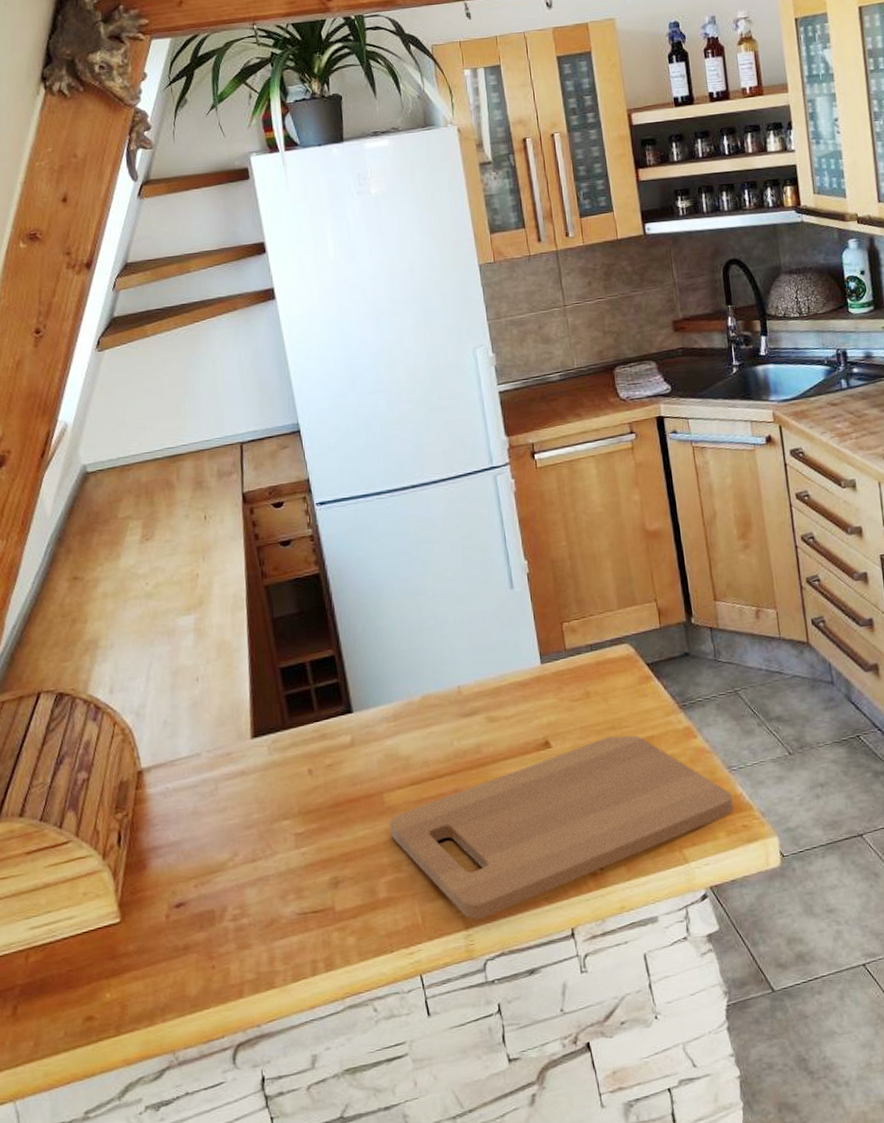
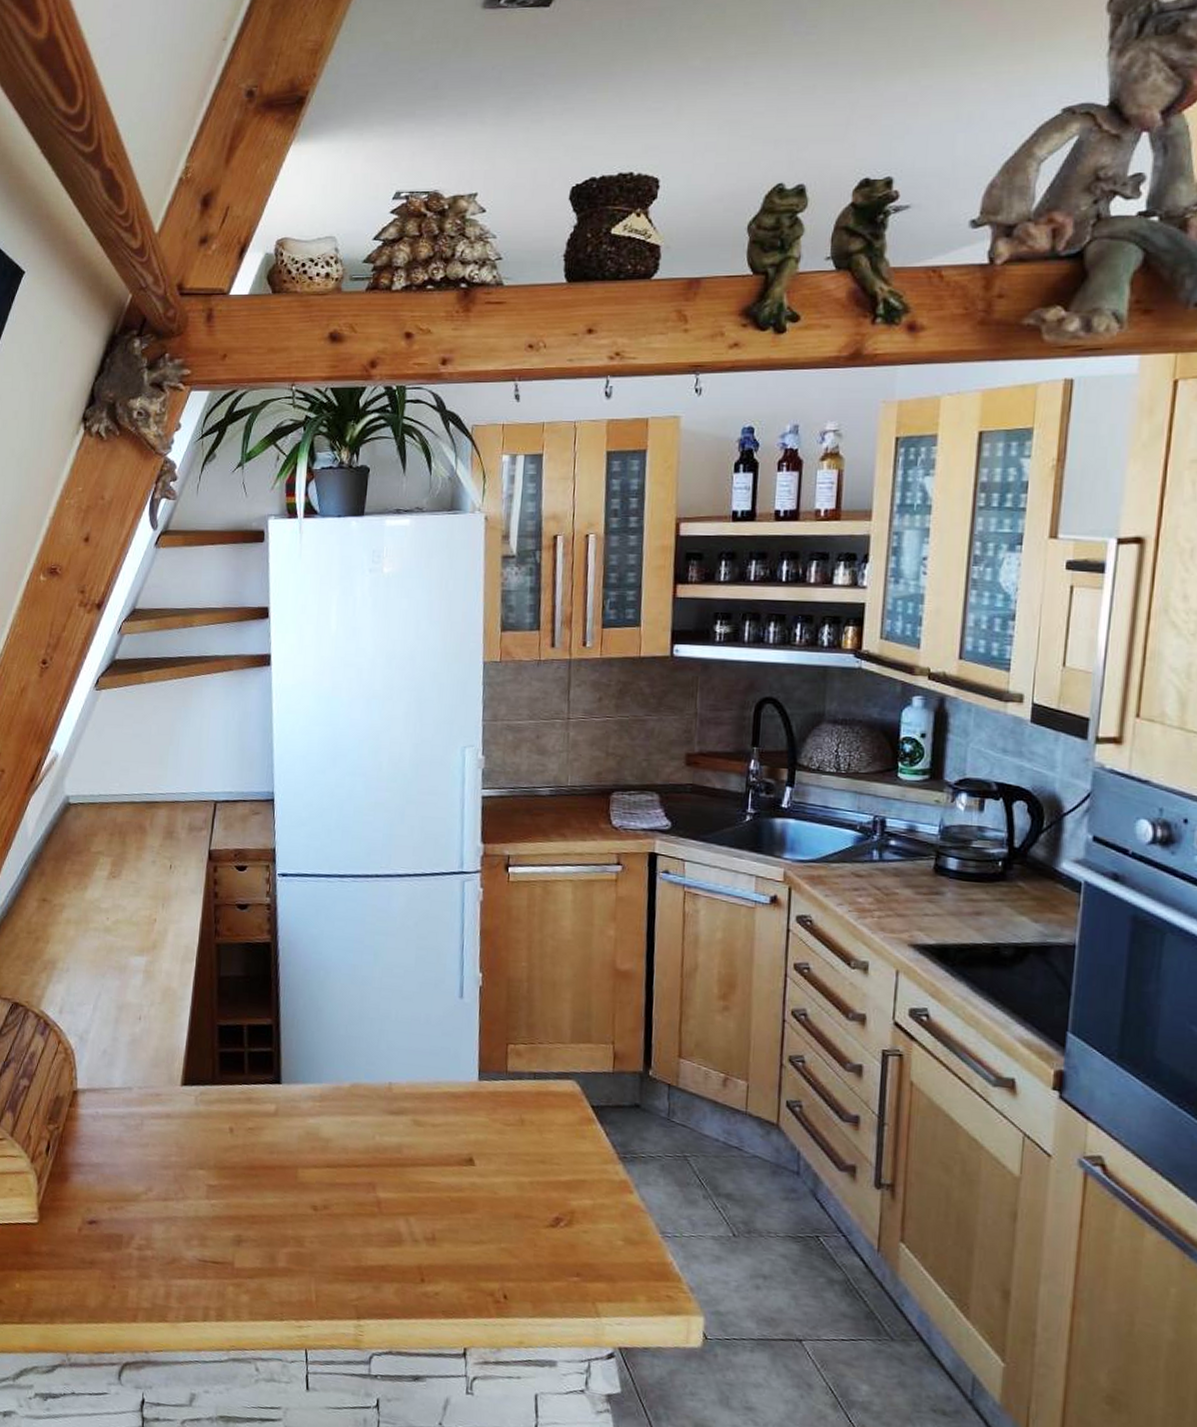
cutting board: present [389,735,734,920] -> none [298,1169,661,1314]

